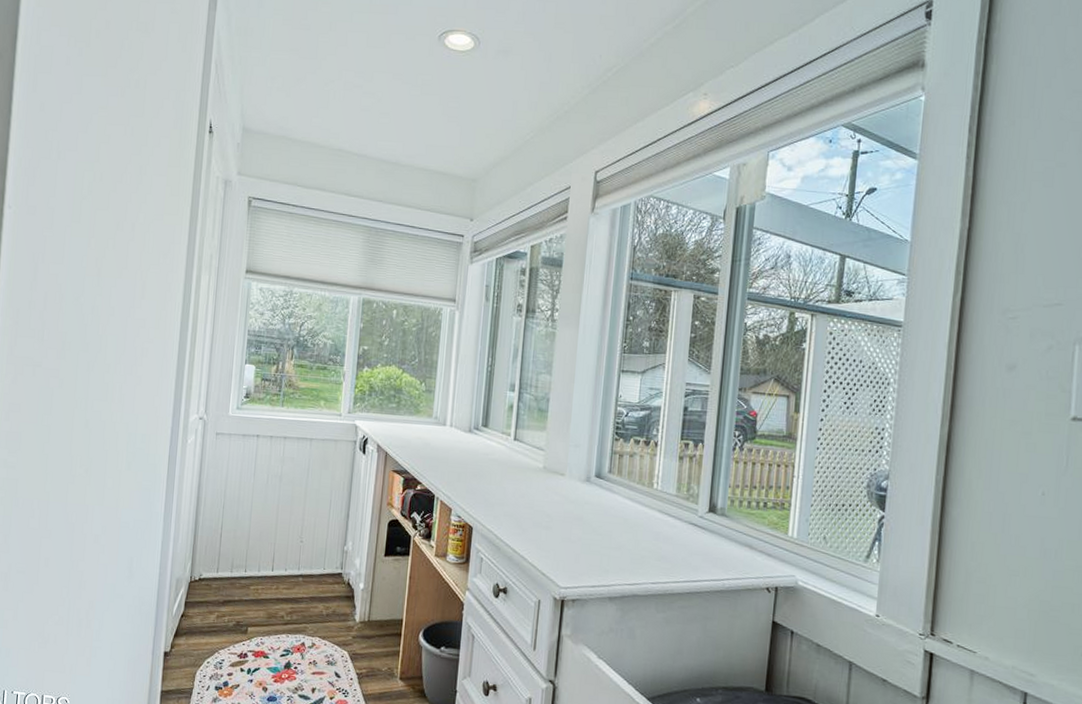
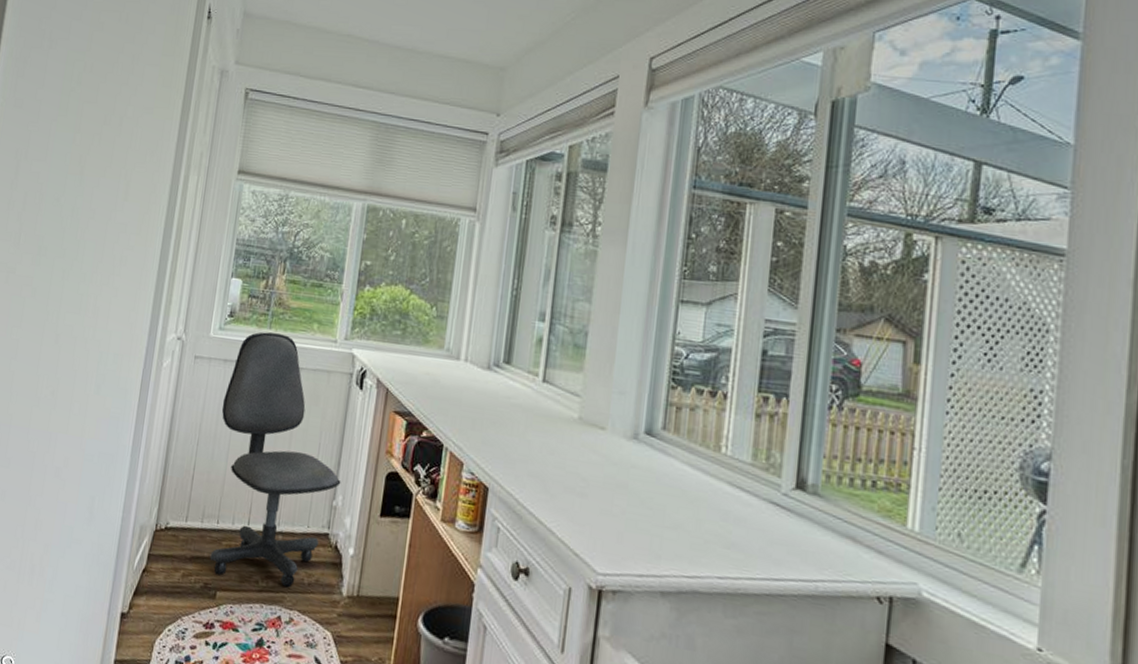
office chair: none [240,409,351,619] -> present [209,332,341,588]

